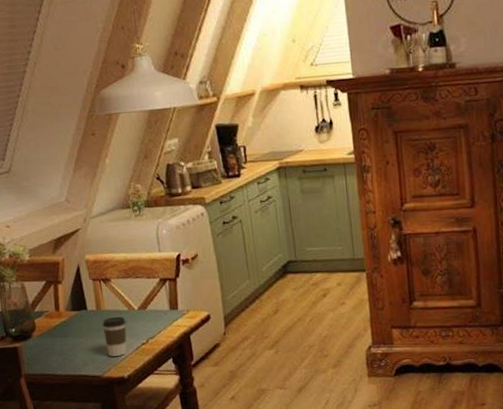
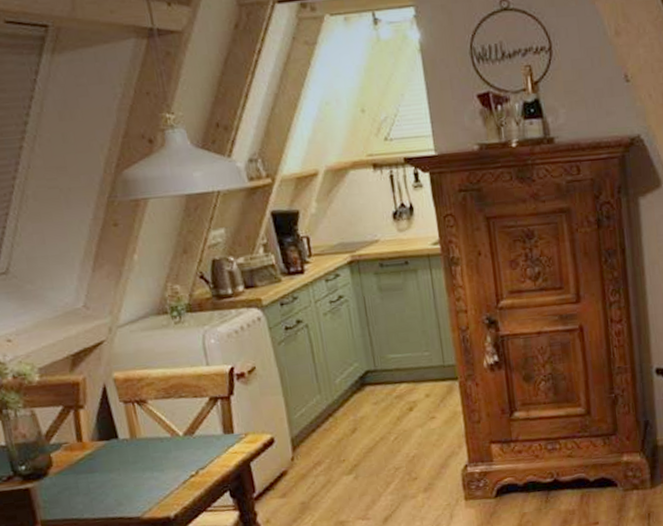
coffee cup: present [102,317,127,357] -> none [138,445,171,493]

